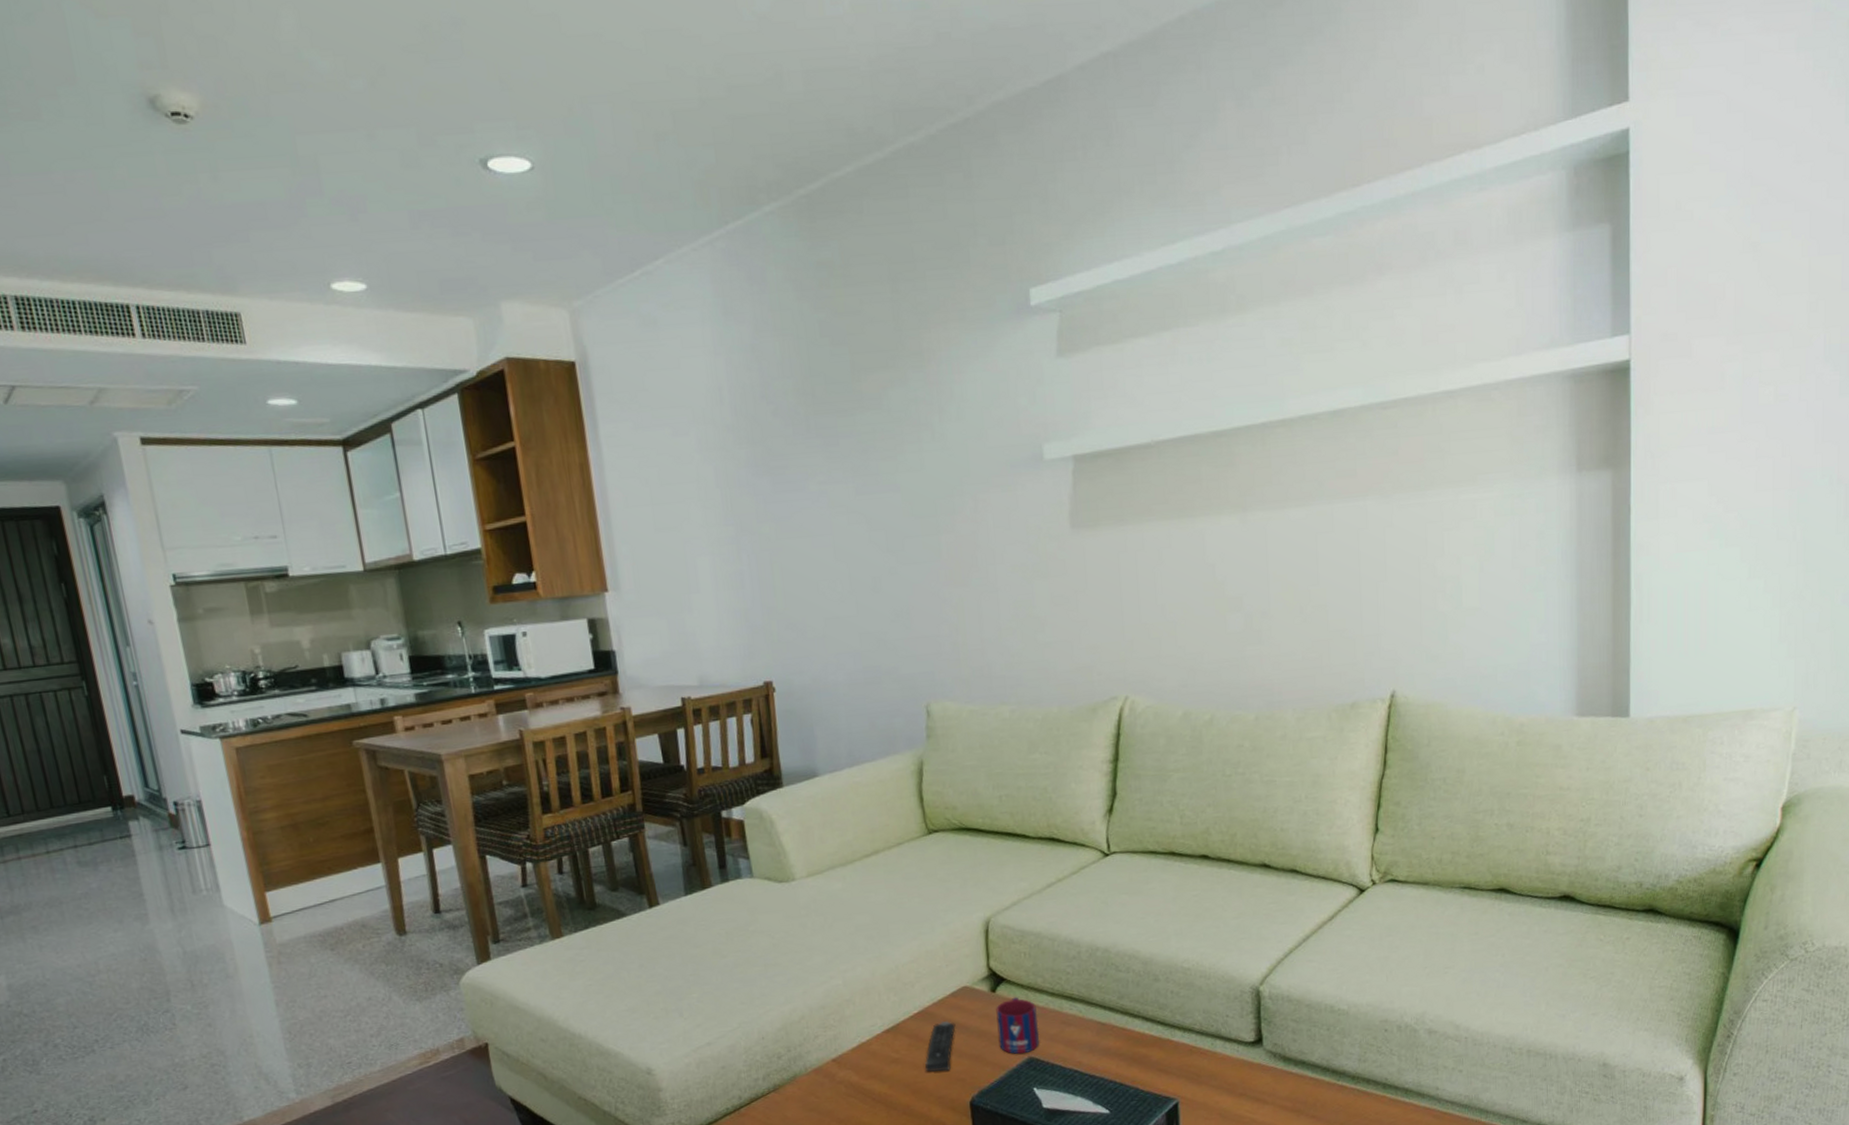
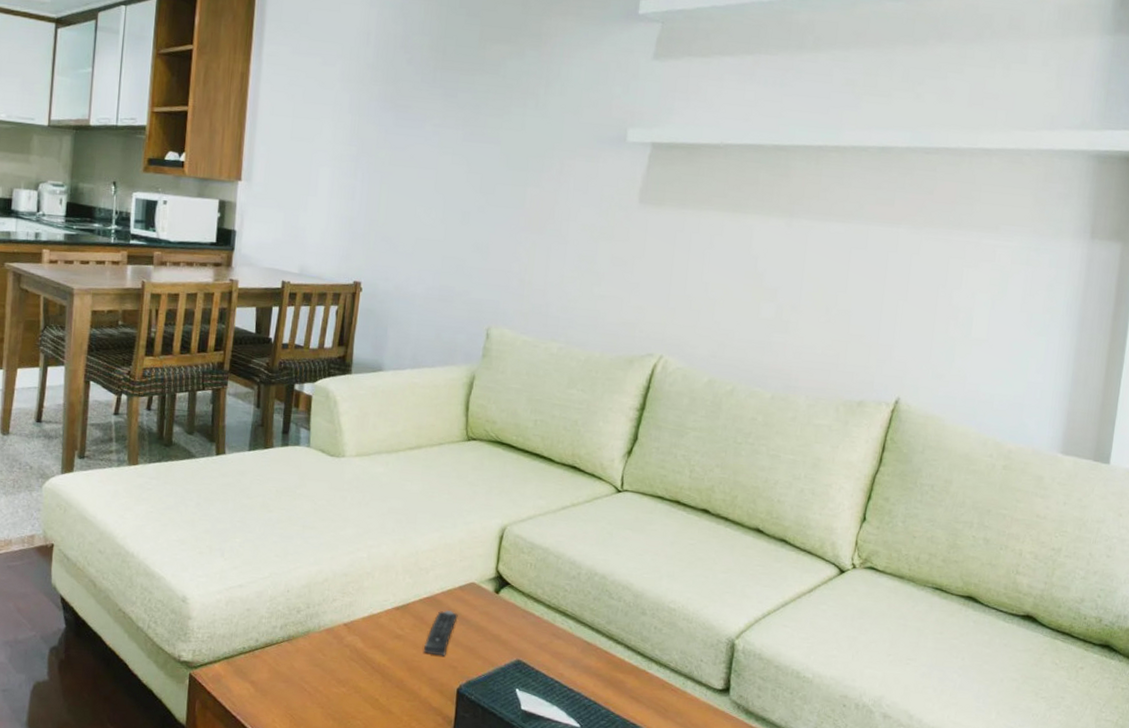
mug: present [996,996,1040,1054] -> none [493,601,532,655]

